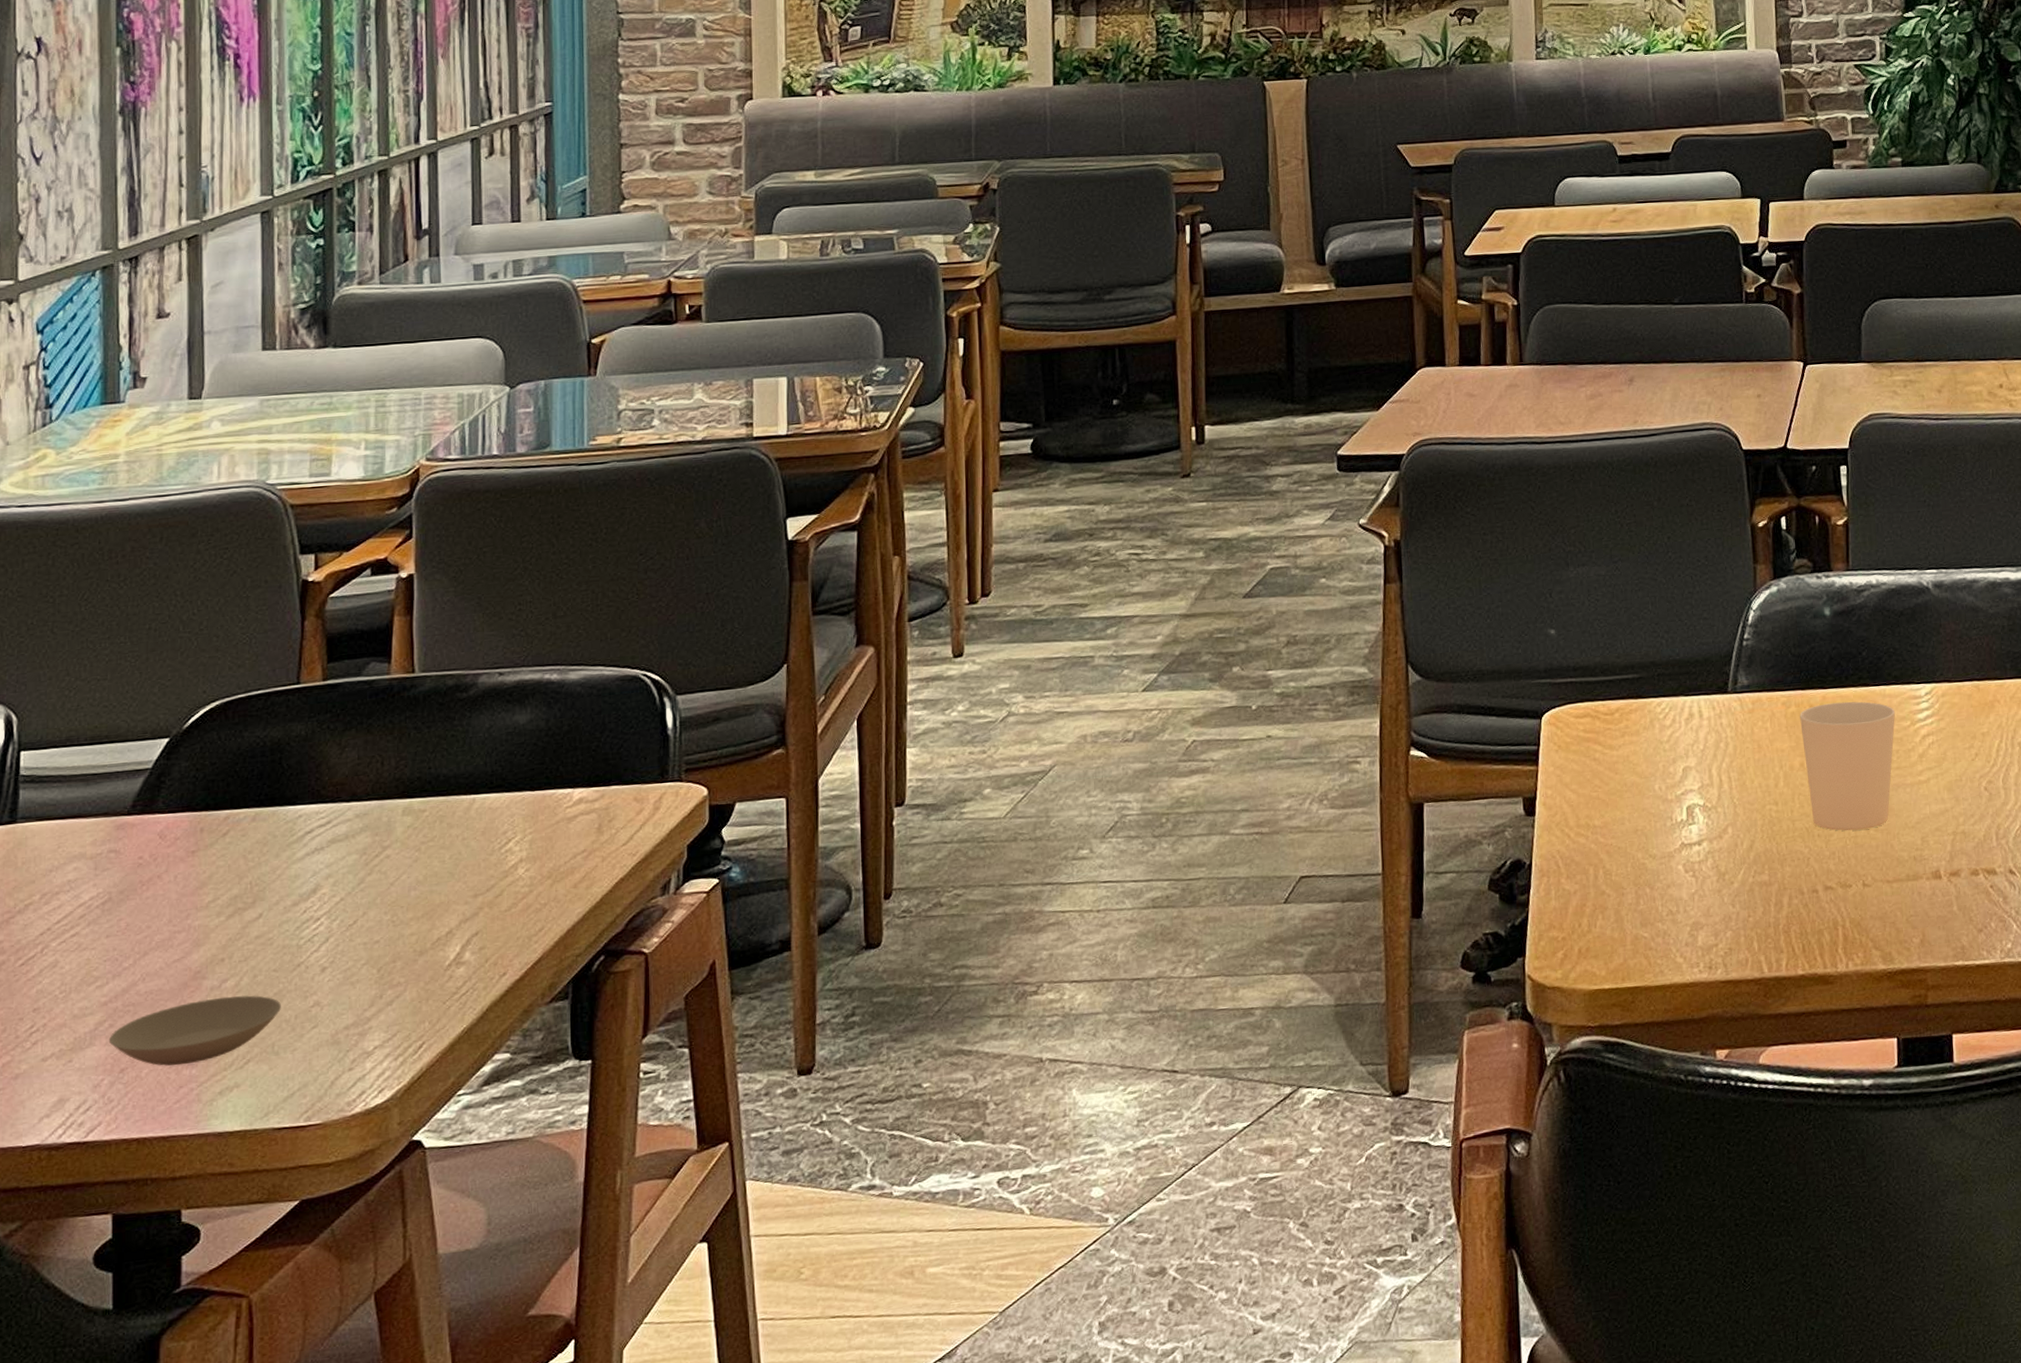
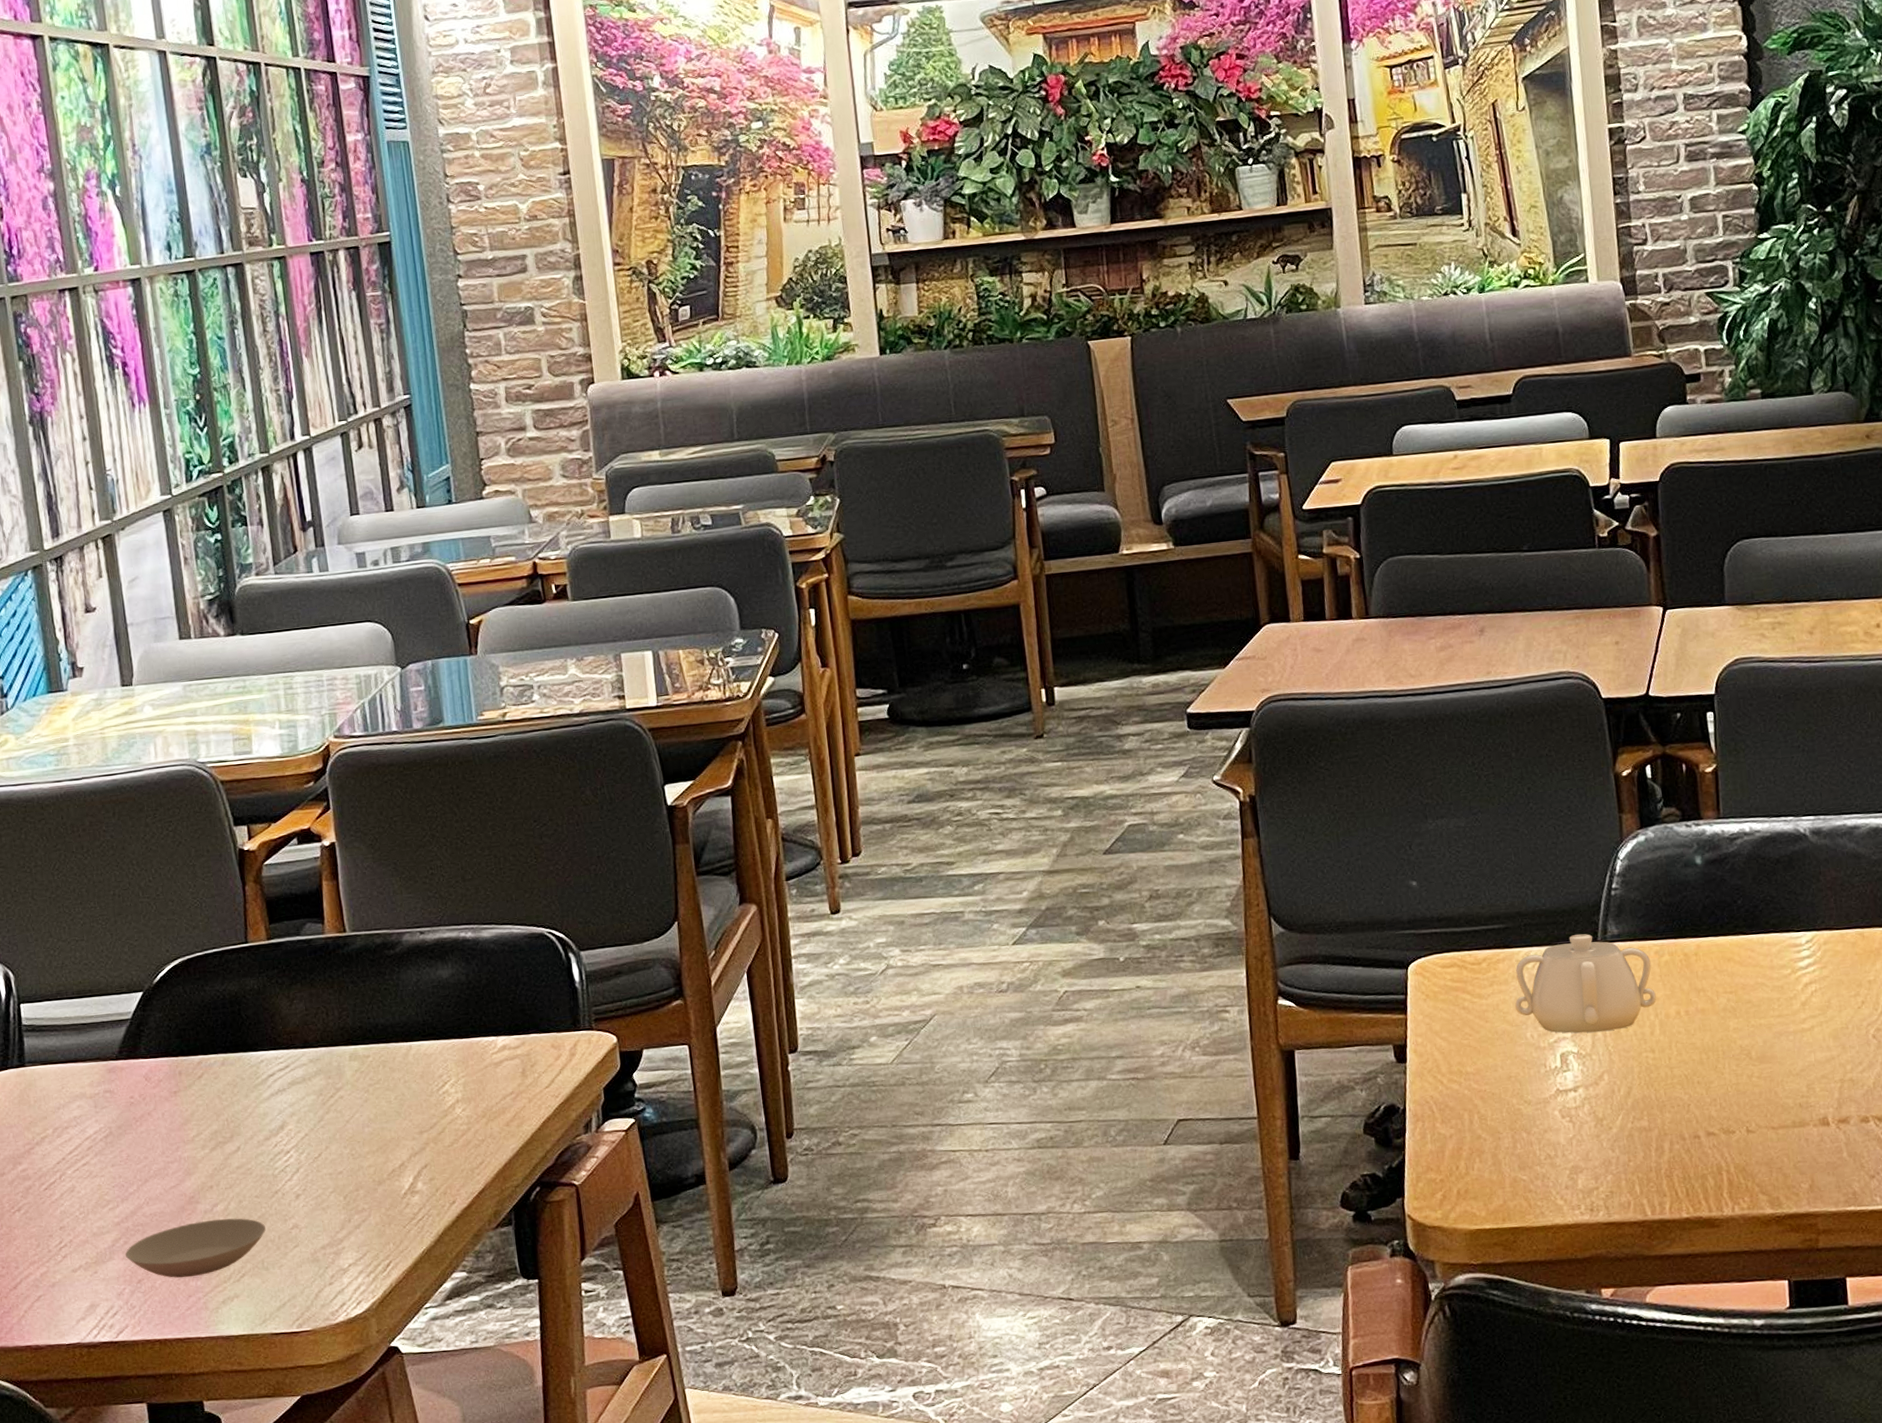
sugar bowl: none [1645,684,1783,786] -> present [1515,933,1657,1033]
dixie cup: present [1800,701,1896,831] -> none [1674,950,1775,1079]

